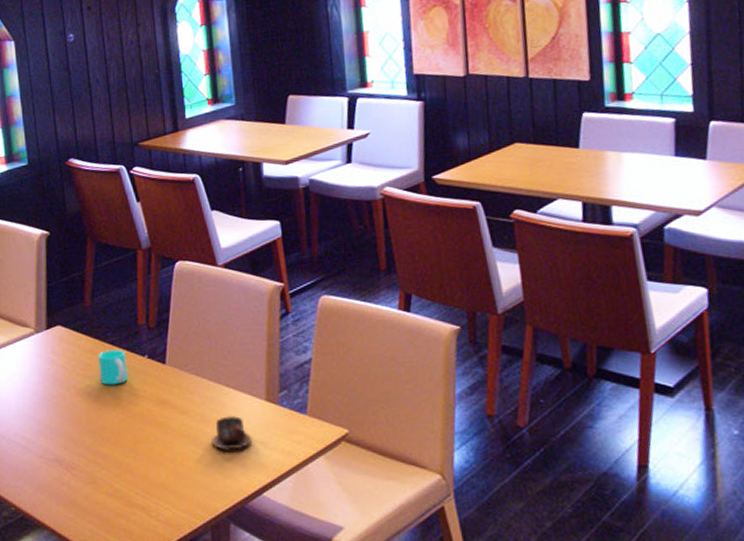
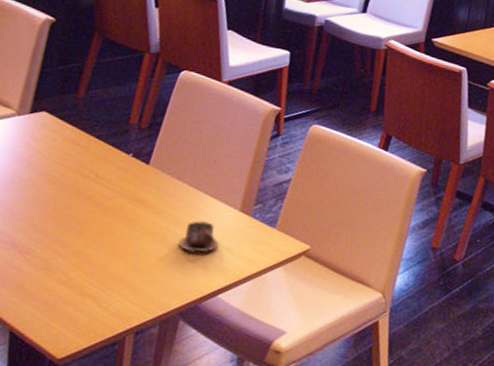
cup: present [98,350,129,386] -> none [77,143,110,178]

